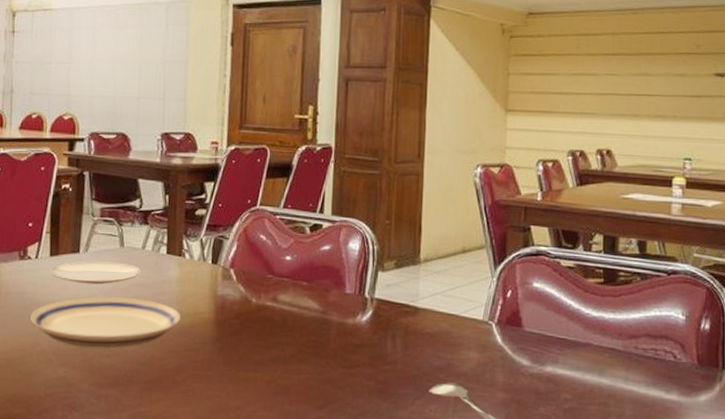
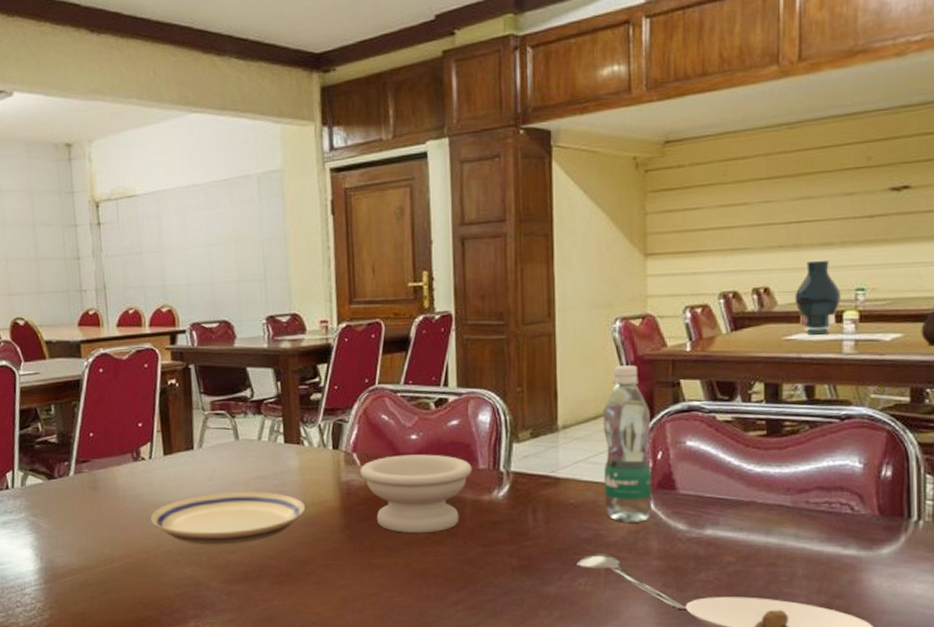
plate: present [49,261,142,284] -> none [165,456,260,481]
bowl: none [235,274,340,351] -> present [360,454,472,534]
bottle: none [457,208,503,355] -> present [603,365,653,522]
vase: none [632,131,671,196] -> present [794,261,841,335]

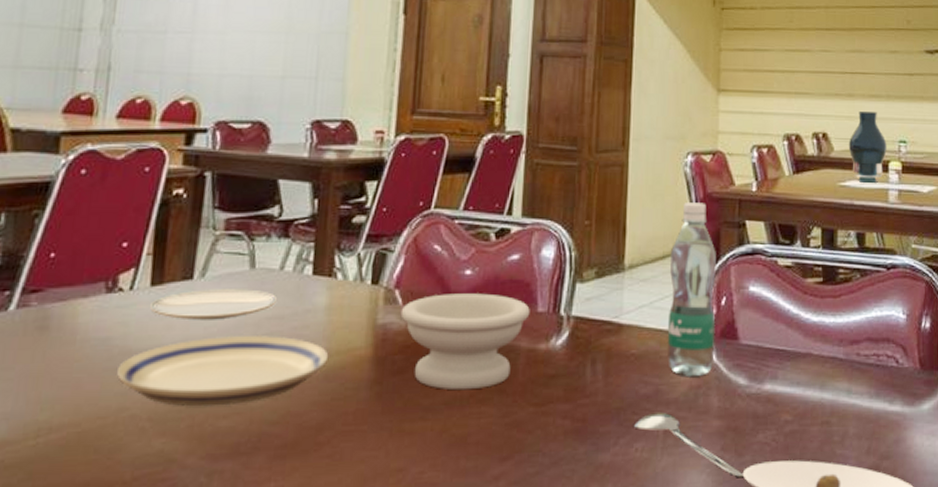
plate: none [165,456,260,481] -> present [149,289,278,321]

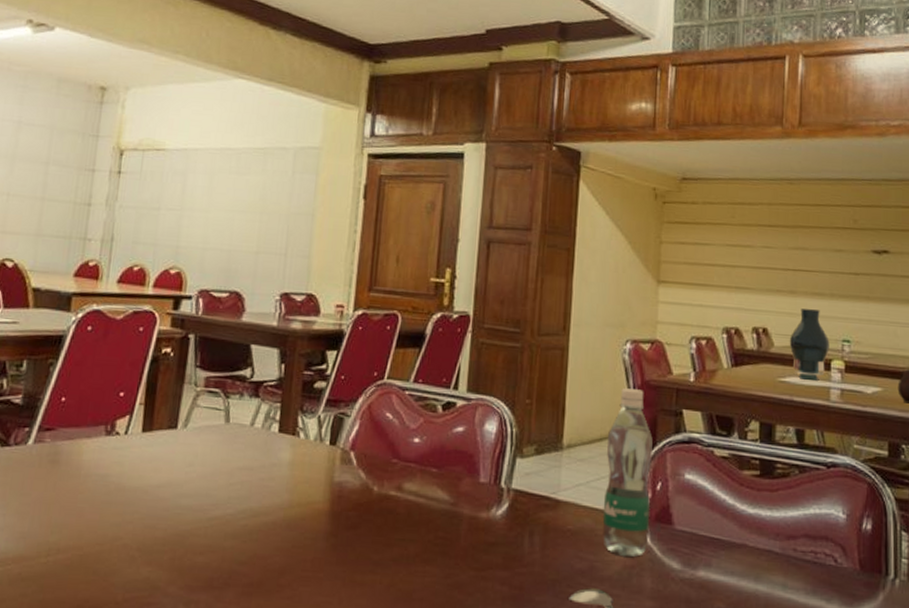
plate: present [116,334,329,407] -> none [112,481,291,543]
plate: present [149,289,278,321] -> none [140,438,248,467]
bowl: present [400,293,530,391] -> none [355,458,473,550]

